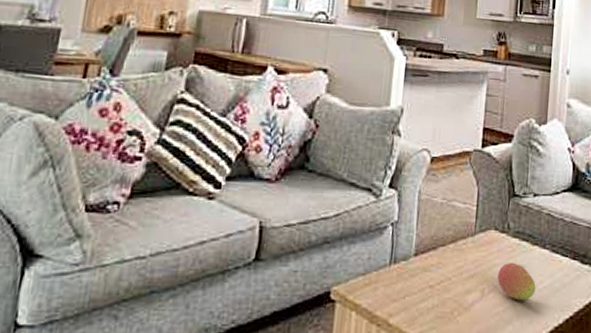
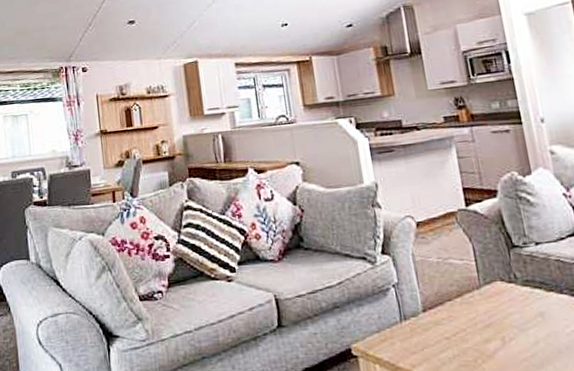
fruit: present [497,262,536,301] -> none [515,309,563,346]

